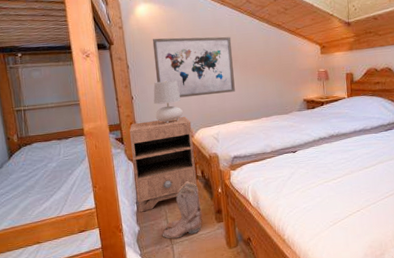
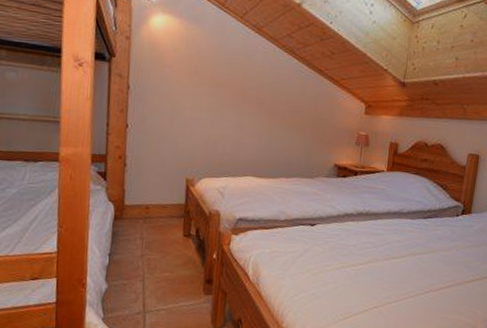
nightstand: present [129,117,197,212] -> none [110,157,194,267]
wall art: present [152,36,235,98] -> none [161,58,261,141]
table lamp: present [153,80,183,124] -> none [151,112,187,165]
boots: present [162,181,203,239] -> none [134,239,189,306]

